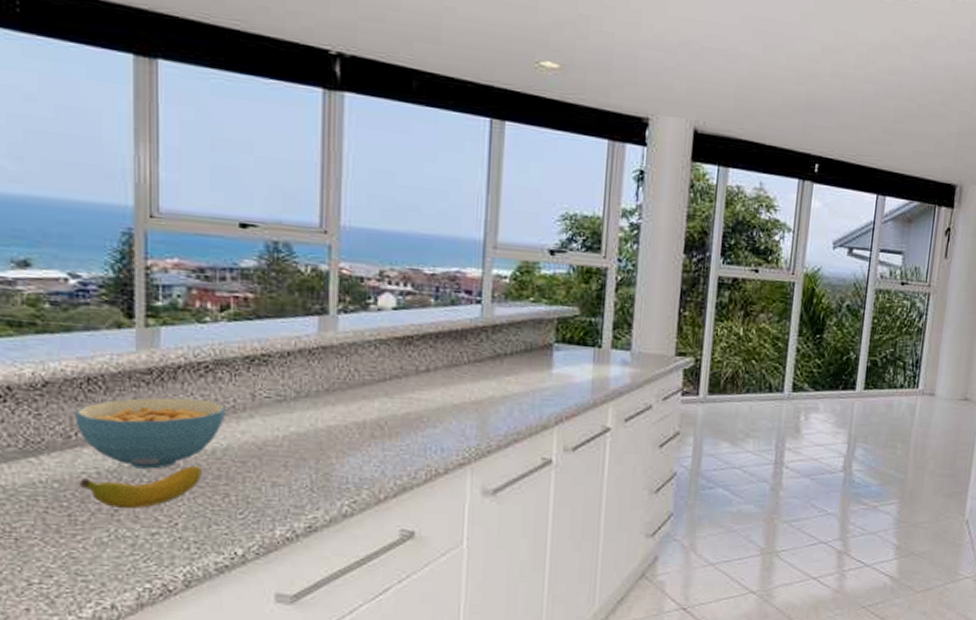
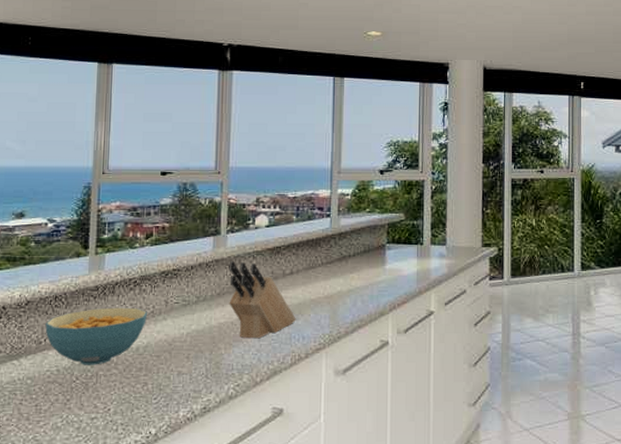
banana: present [80,466,202,510] -> none [45,361,129,399]
knife block: none [341,349,433,448] -> present [229,261,296,339]

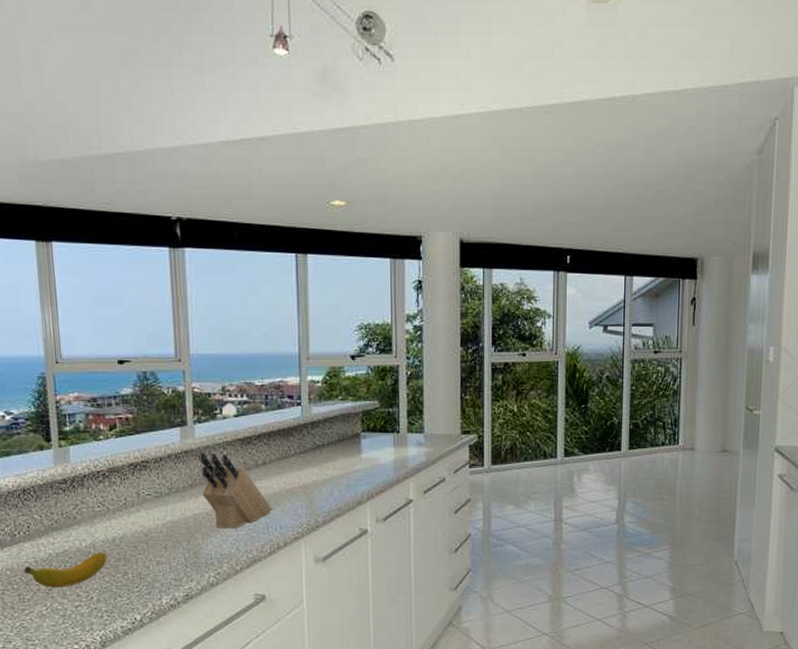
cereal bowl: present [45,307,148,365] -> none [17,500,120,556]
banana: none [45,361,129,399] -> present [24,552,107,588]

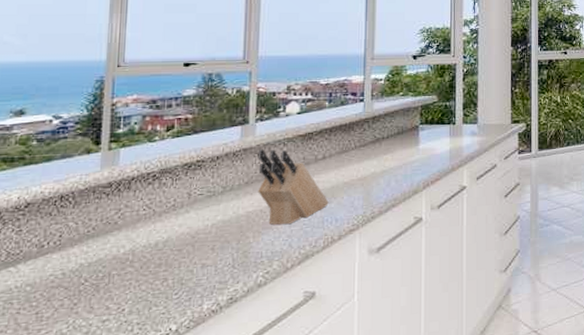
banana: present [24,552,107,588] -> none [48,258,146,303]

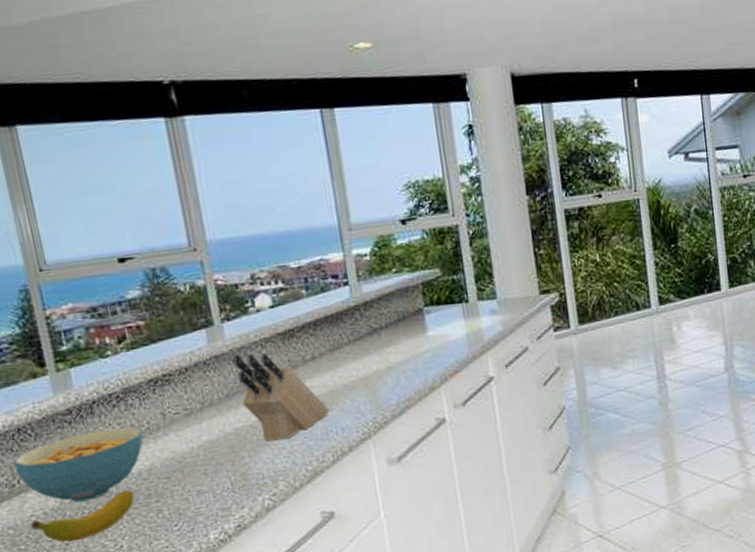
cereal bowl: none [48,202,169,266] -> present [13,427,144,503]
banana: none [48,258,146,303] -> present [31,489,135,542]

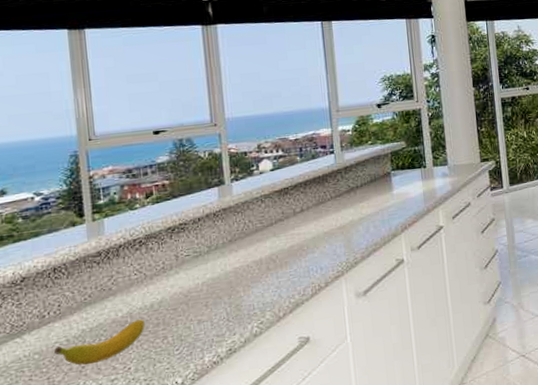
cereal bowl: present [13,427,144,503] -> none [46,266,158,331]
knife block: present [232,353,330,441] -> none [237,207,312,278]

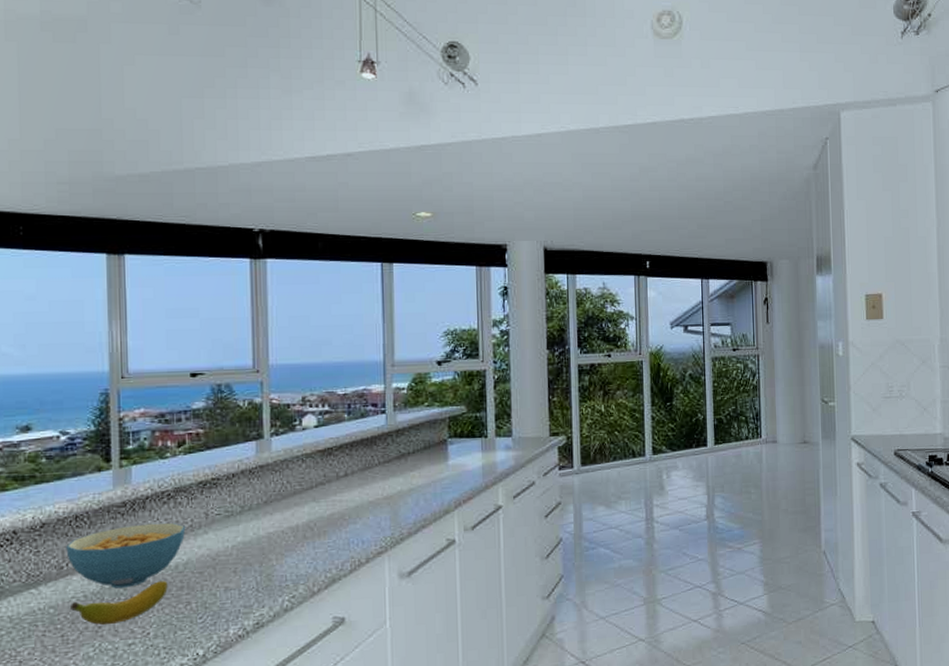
cereal bowl: none [46,266,158,331] -> present [66,522,186,589]

